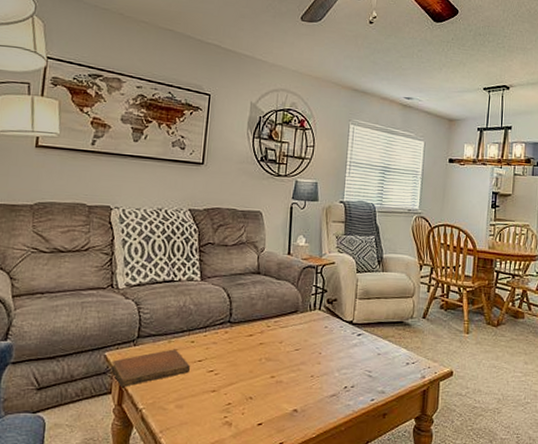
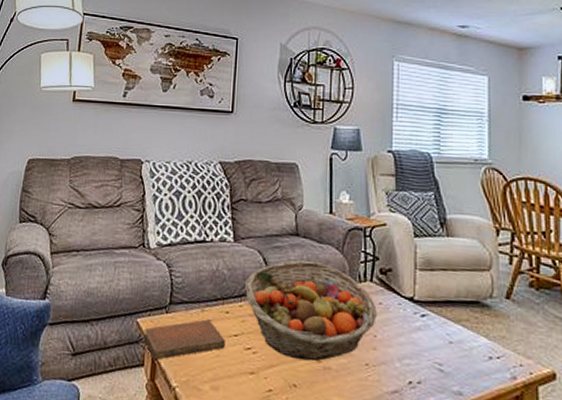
fruit basket: none [210,295,323,377] -> present [245,260,377,362]

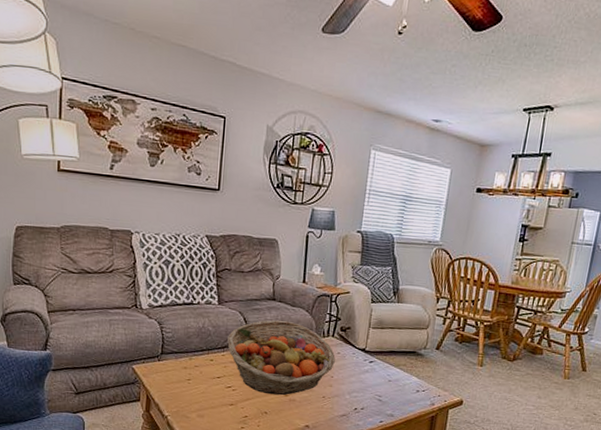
notebook: present [143,319,225,360] -> none [138,365,210,396]

